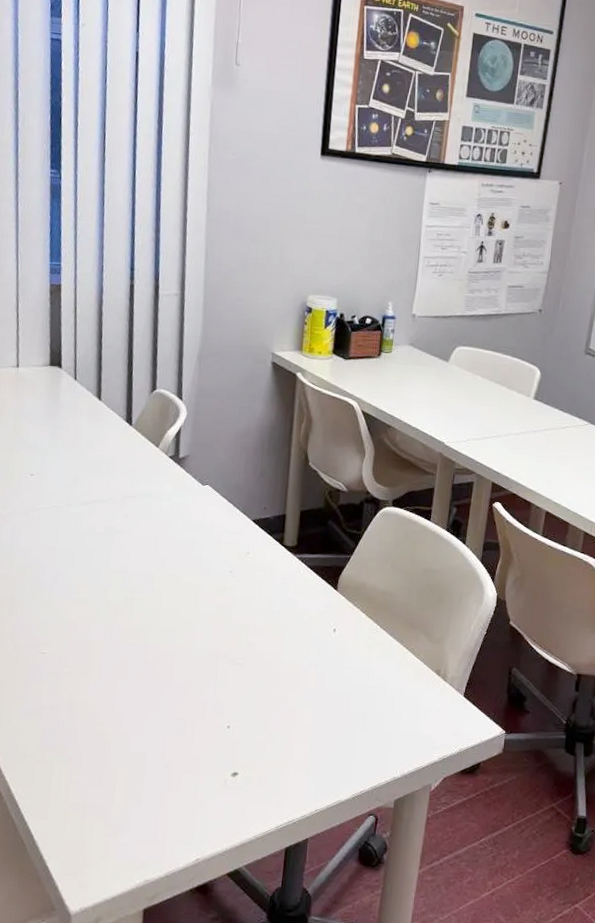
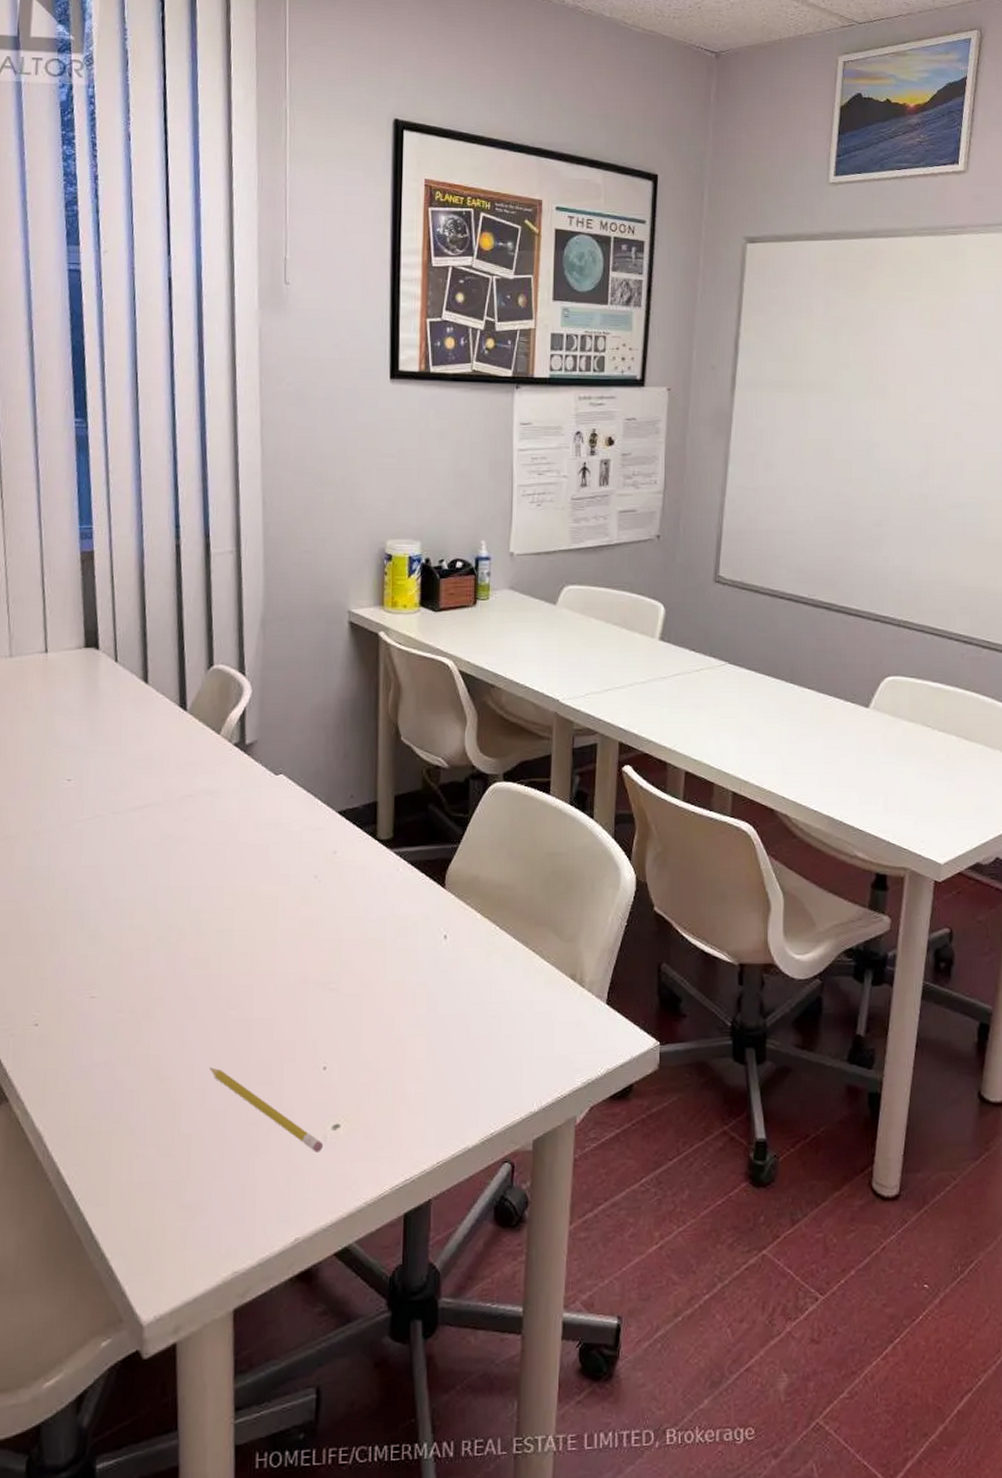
pencil: none [135,718,223,793] -> present [210,1067,323,1152]

